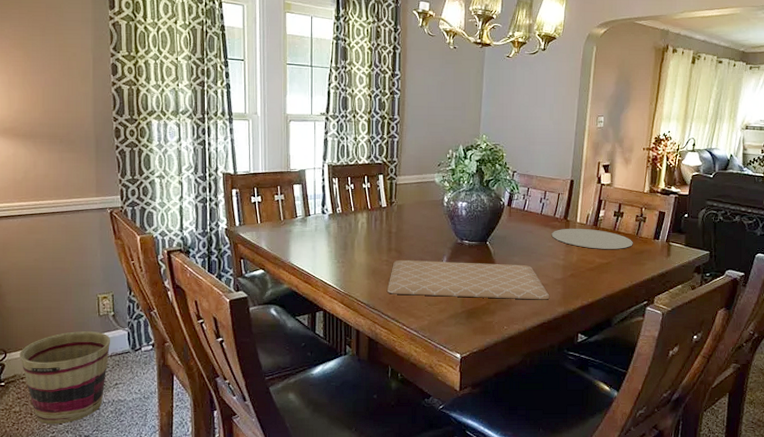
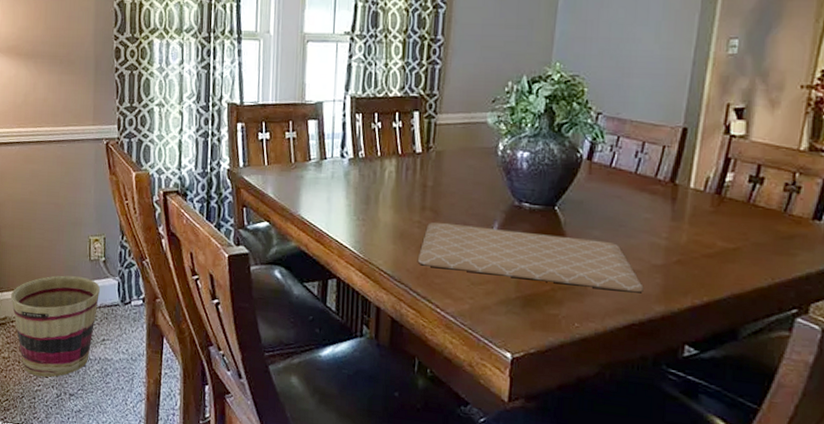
placemat: present [551,228,633,249] -> none [650,195,778,231]

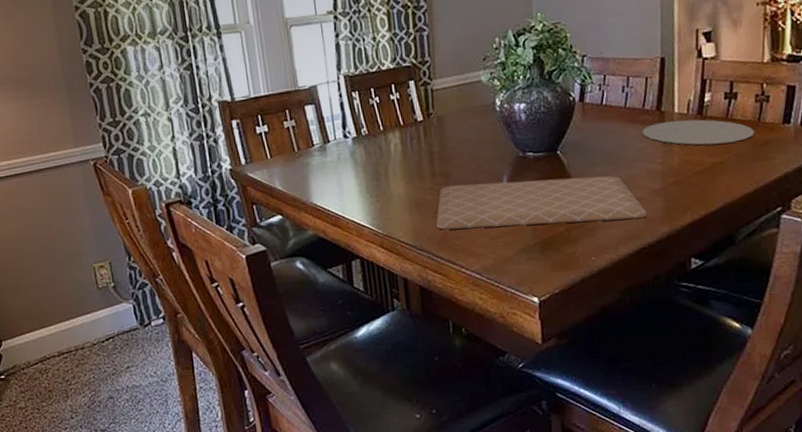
basket: present [11,275,100,378] -> none [16,307,116,420]
placemat: none [650,195,778,231] -> present [642,119,755,146]

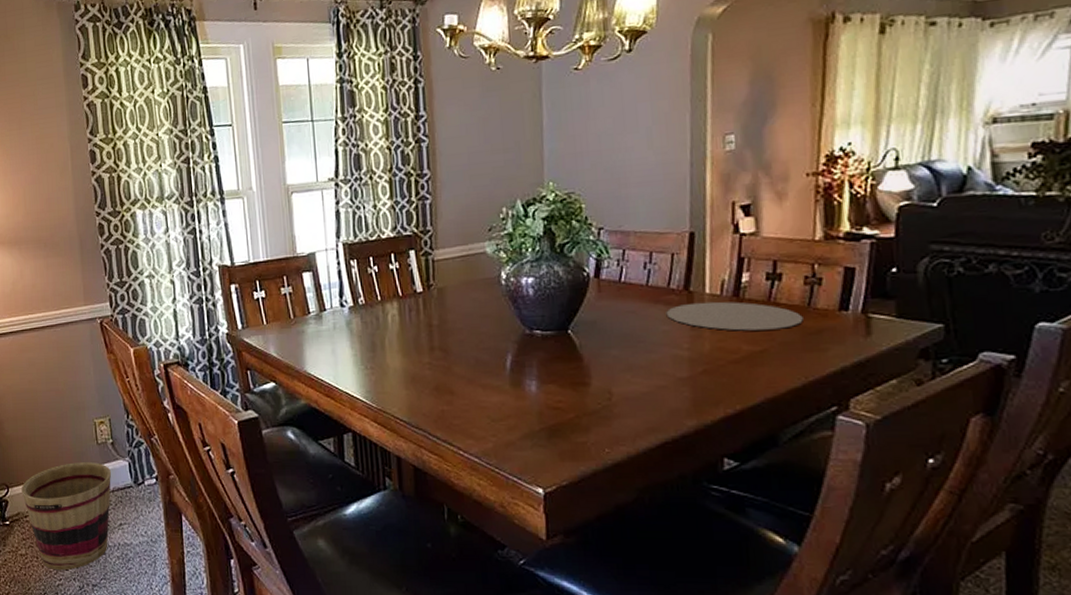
basket: none [16,307,116,420] -> present [21,462,111,571]
placemat: present [435,175,648,230] -> none [432,359,672,410]

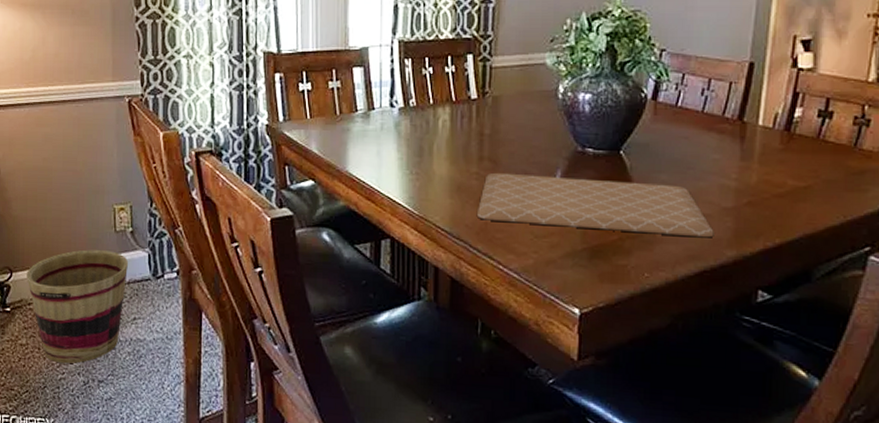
placemat: none [432,359,672,410] -> present [476,173,714,238]
placemat: present [666,301,803,331] -> none [718,133,848,167]

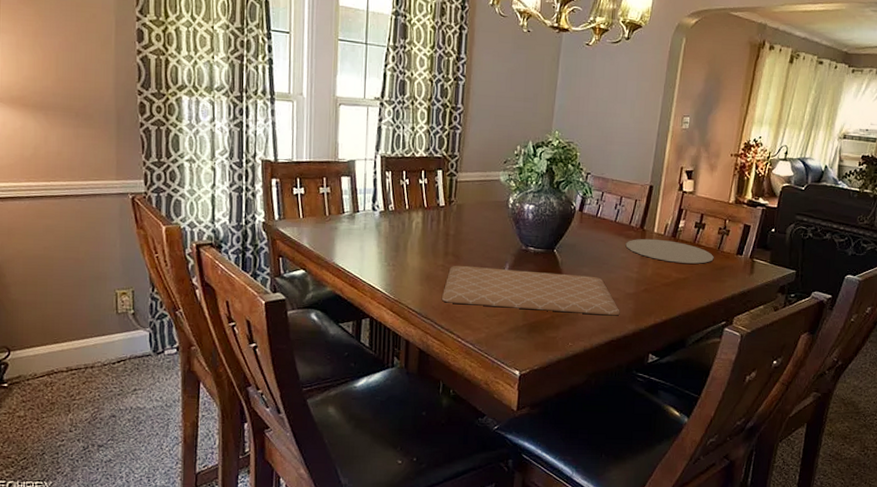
basket: present [27,249,128,364] -> none [25,330,129,432]
placemat: none [718,133,848,167] -> present [625,238,714,264]

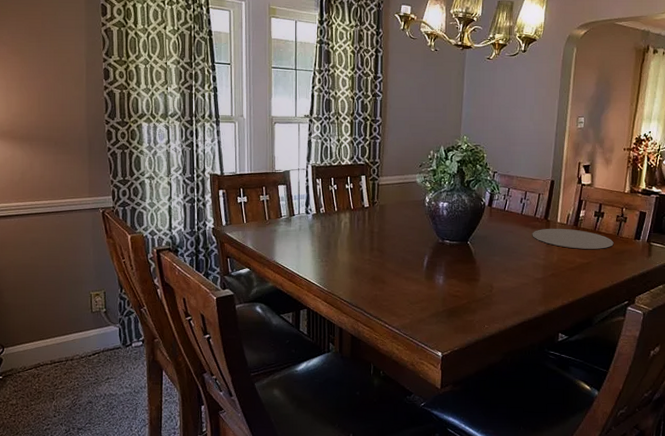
placemat: present [441,266,620,316] -> none [369,260,530,299]

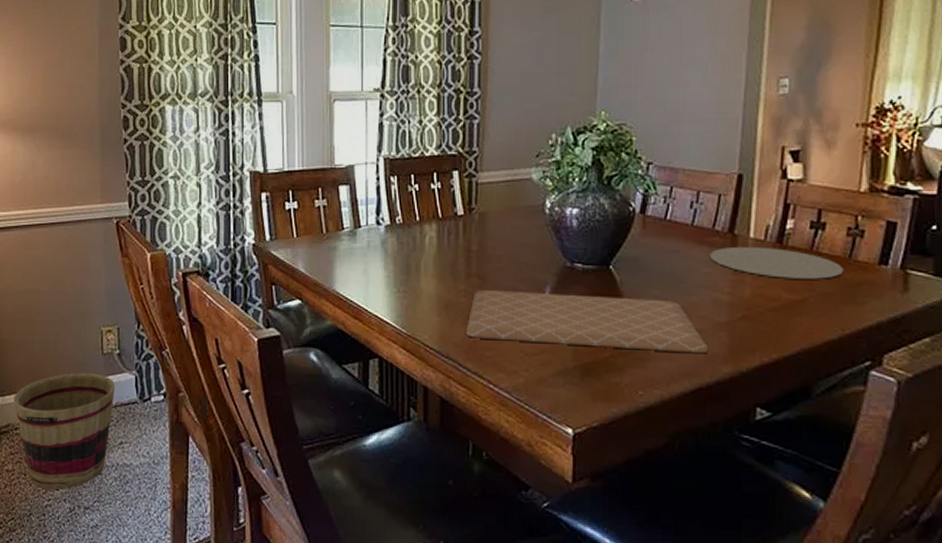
basket: none [16,327,102,417] -> present [14,373,115,490]
placemat: none [369,260,530,299] -> present [465,290,709,354]

